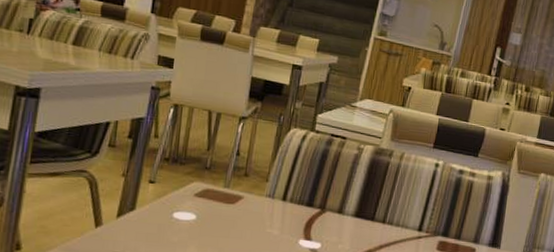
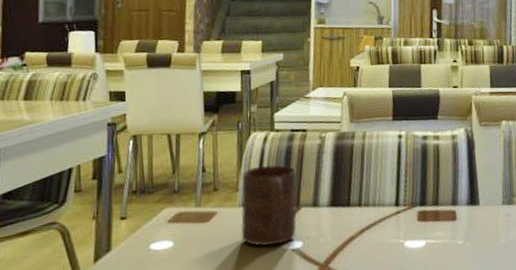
cup: none [263,162,329,241] -> present [241,164,298,246]

